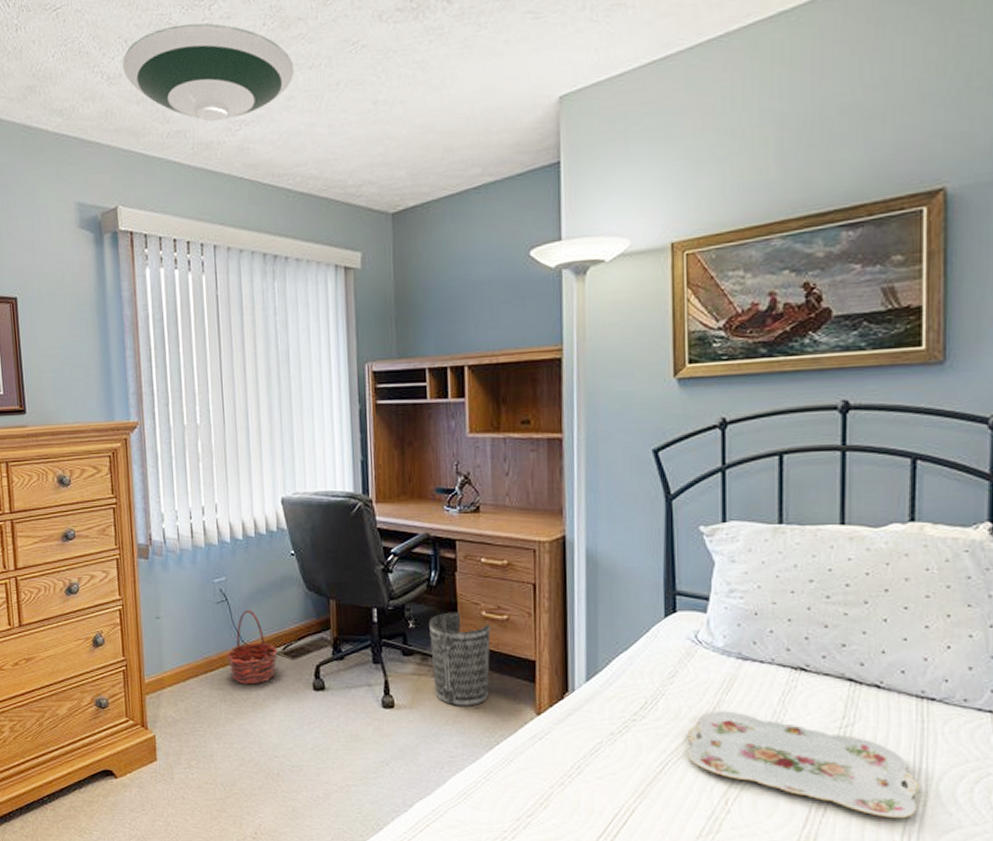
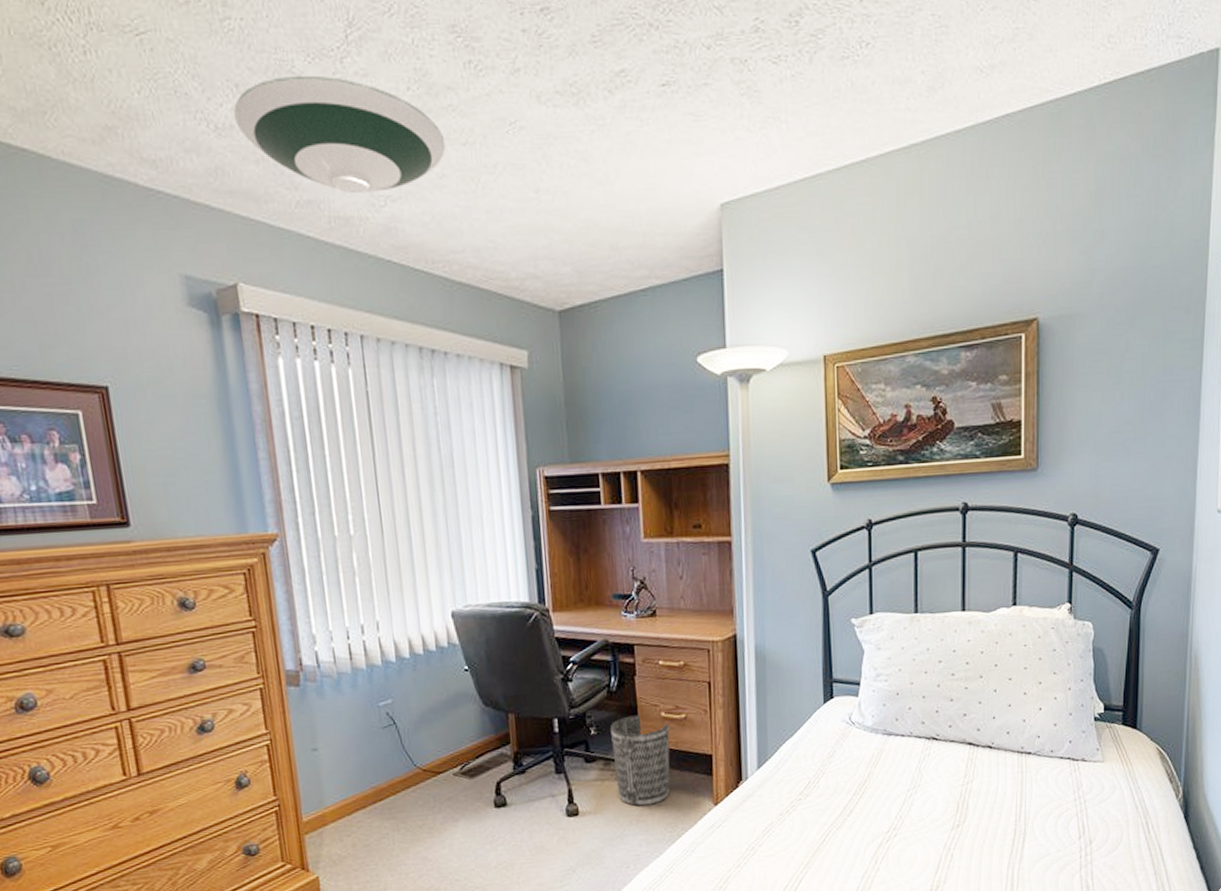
basket: present [227,610,279,685] -> none [397,732,456,810]
serving tray: present [687,711,920,818] -> none [844,781,1021,856]

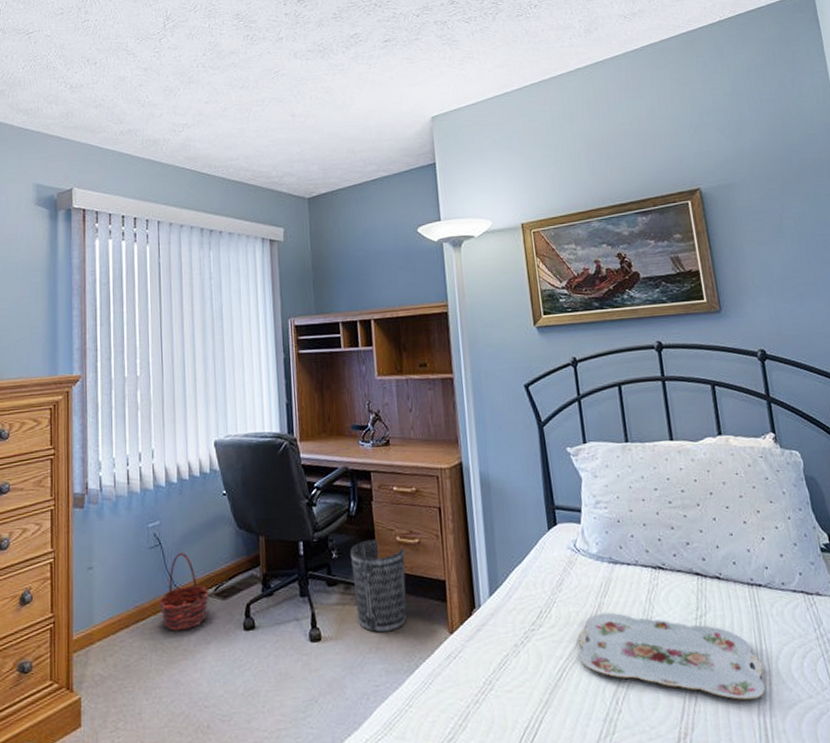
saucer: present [233,75,446,194] -> none [84,51,228,124]
basket: none [397,732,456,810] -> present [159,552,210,631]
serving tray: none [844,781,1021,856] -> present [578,612,765,700]

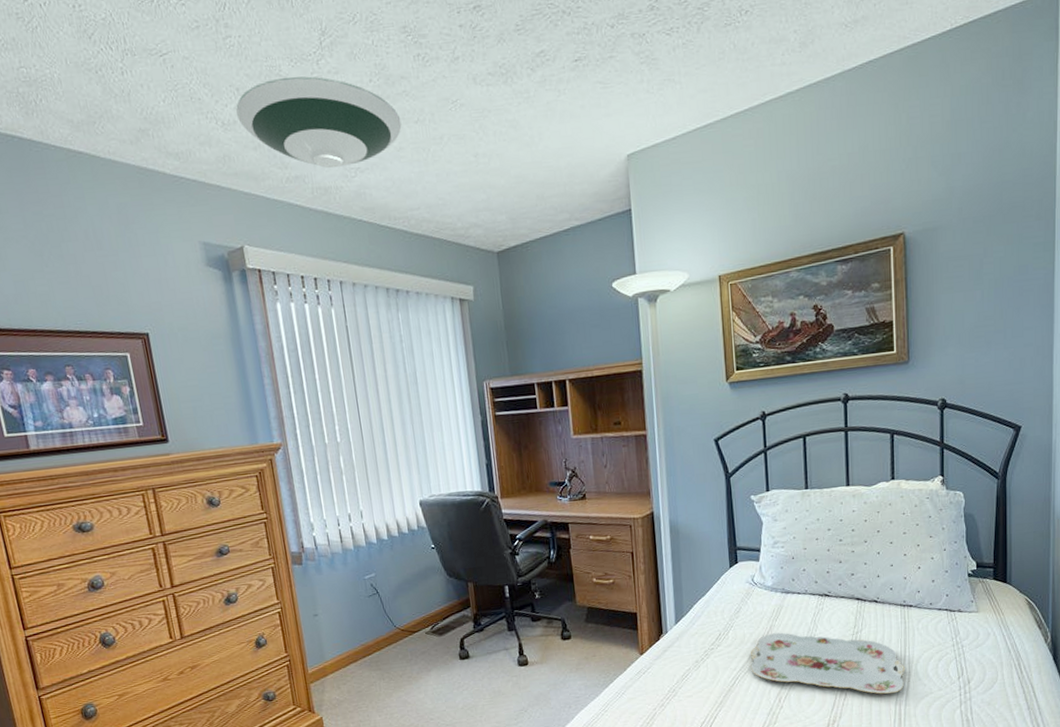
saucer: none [84,51,228,124] -> present [236,76,402,169]
basket: present [159,552,210,631] -> none [381,599,427,663]
wastebasket: present [350,539,407,633] -> none [551,581,603,657]

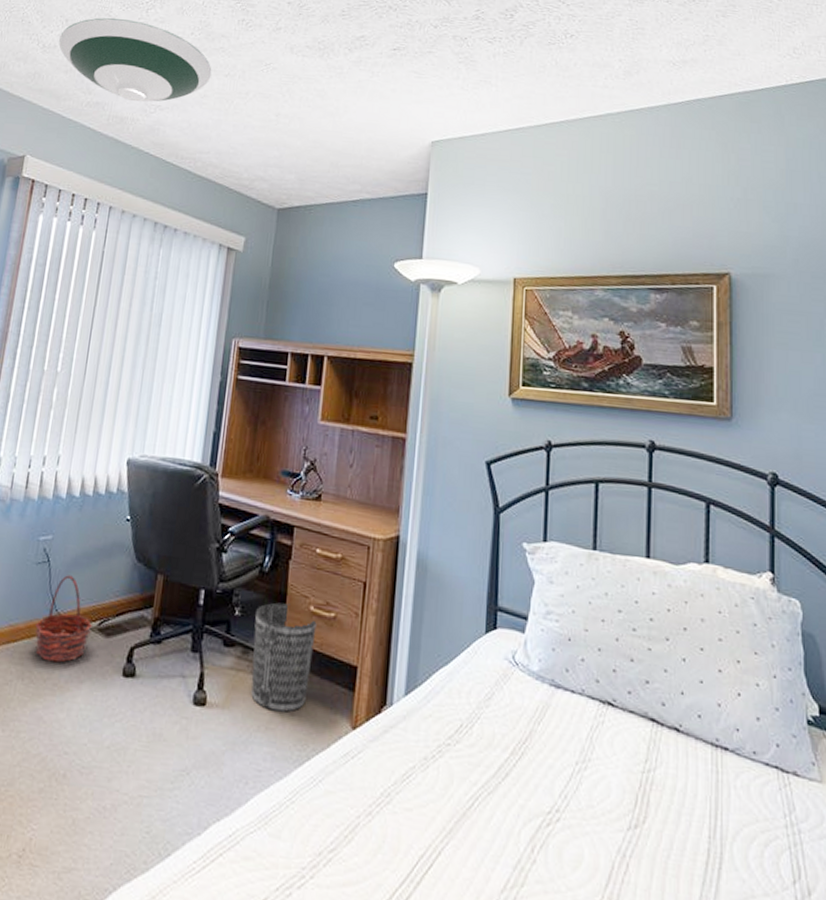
basket: none [381,599,427,663] -> present [35,575,93,663]
wastebasket: none [551,581,603,657] -> present [251,602,317,713]
serving tray: present [751,632,906,694] -> none [497,741,716,882]

